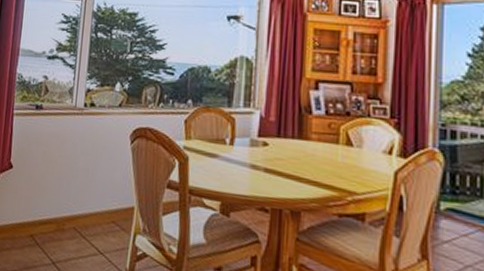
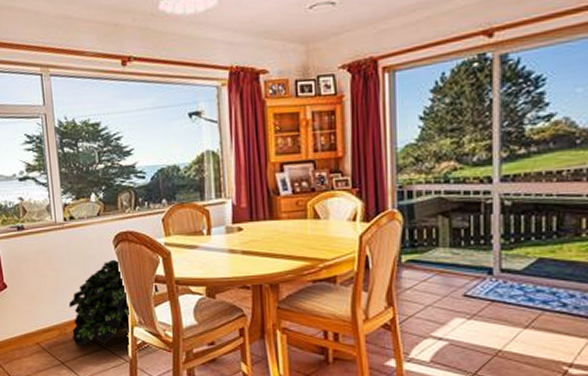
potted plant: none [69,155,170,248] -> present [68,259,160,347]

